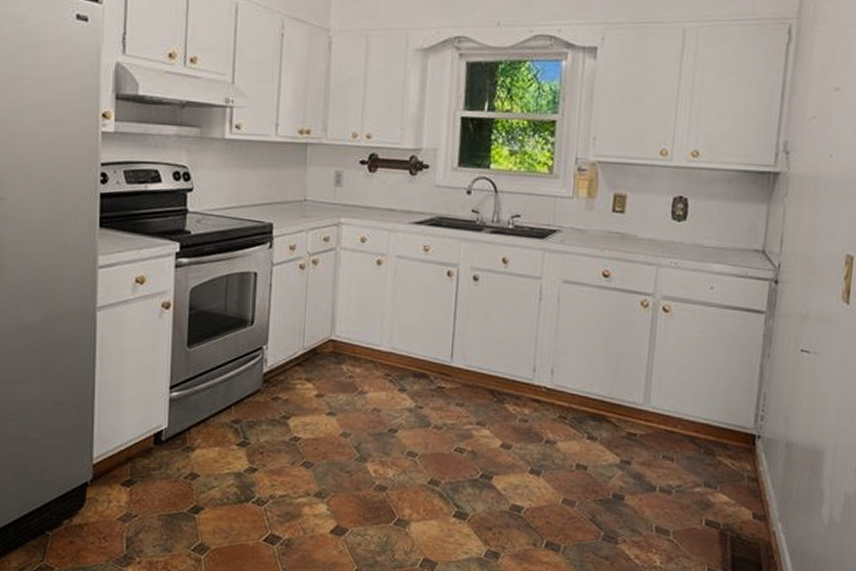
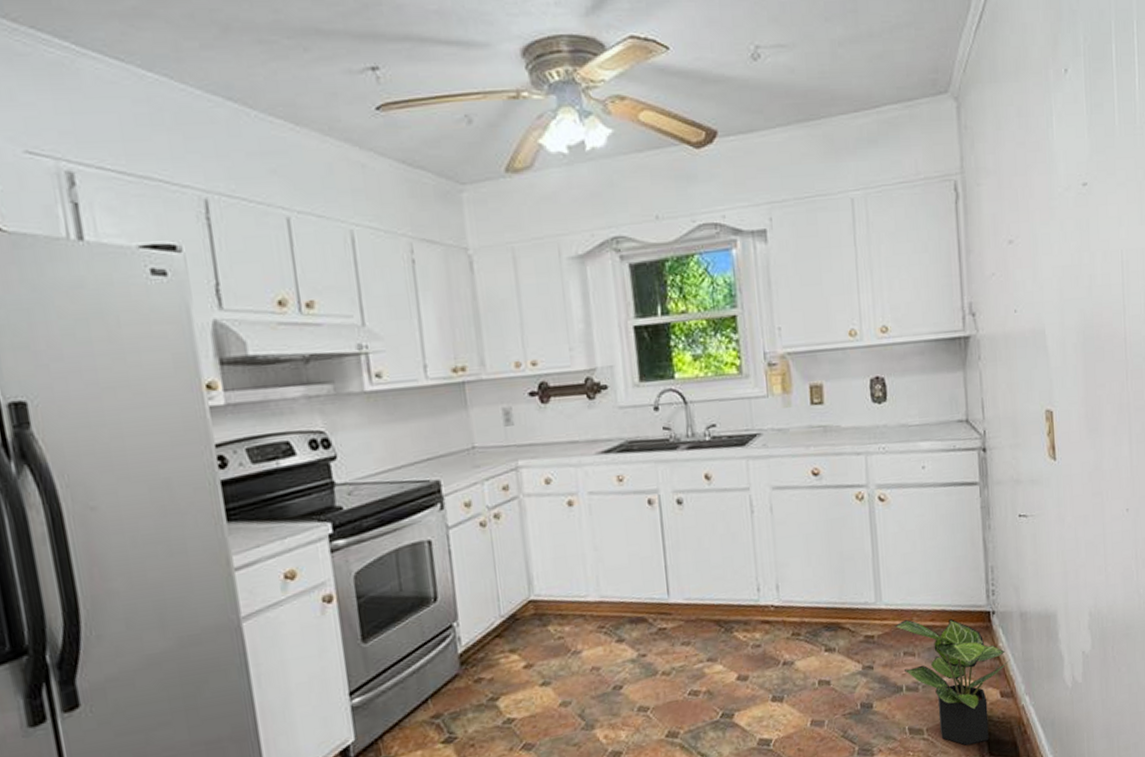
potted plant: none [657,426,769,556] -> present [894,618,1010,746]

